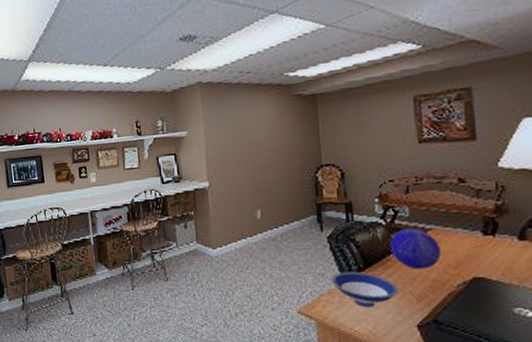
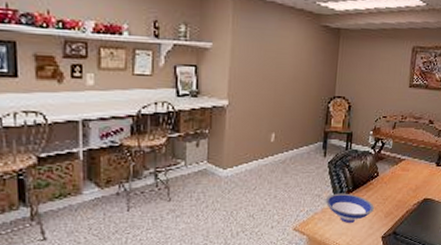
decorative ball: present [389,229,442,269] -> none [373,159,409,192]

